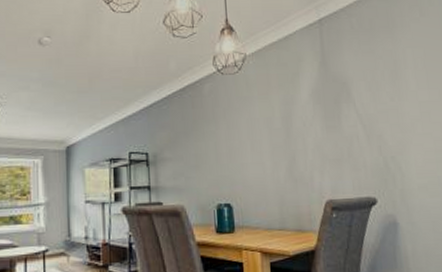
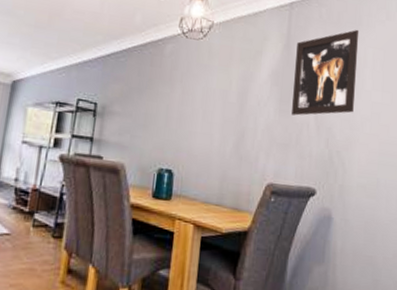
wall art: none [333,32,402,129] -> present [292,29,360,116]

